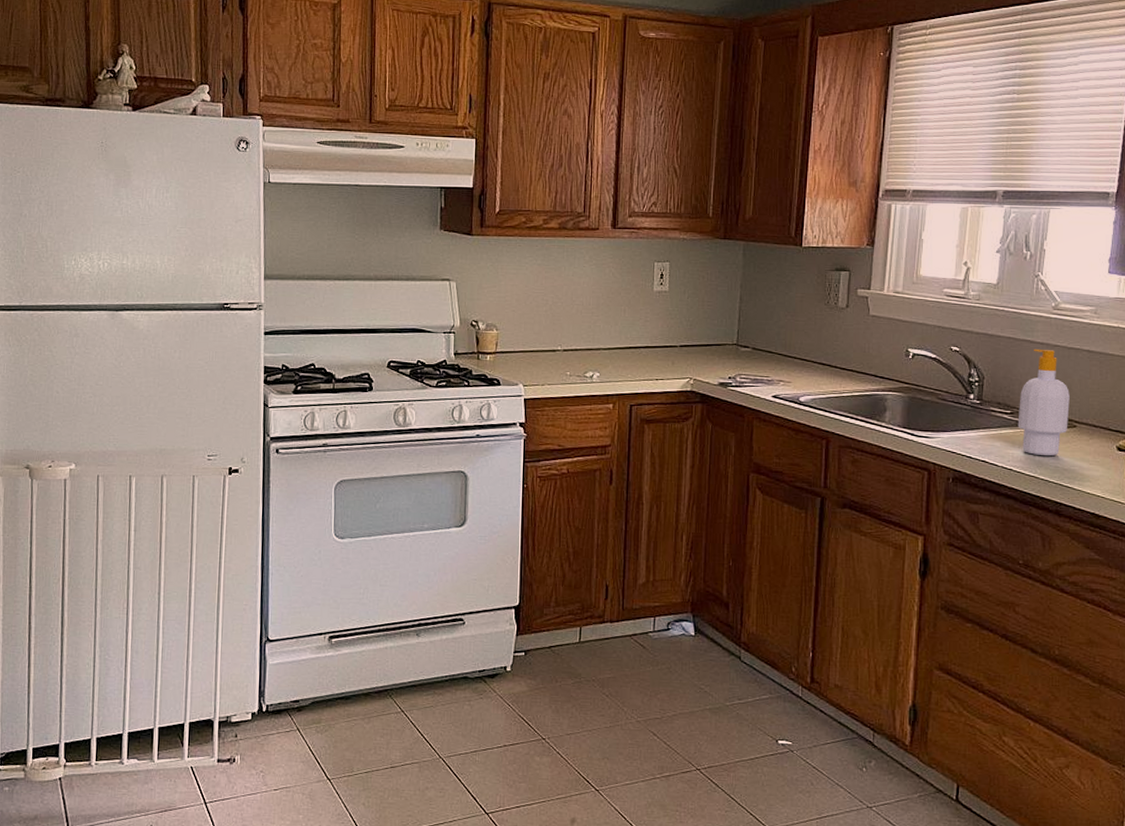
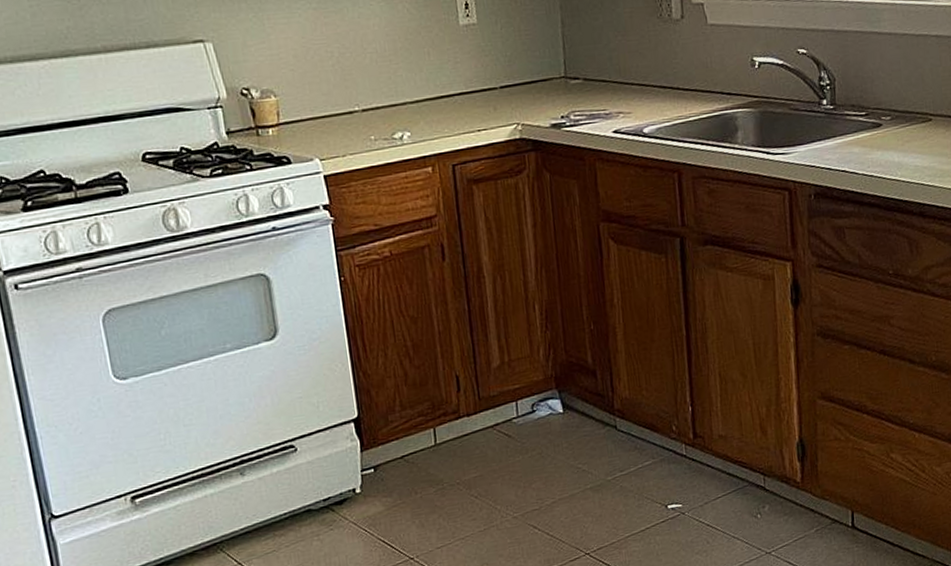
soap bottle: present [1017,348,1070,457] -> none [873,40,924,157]

